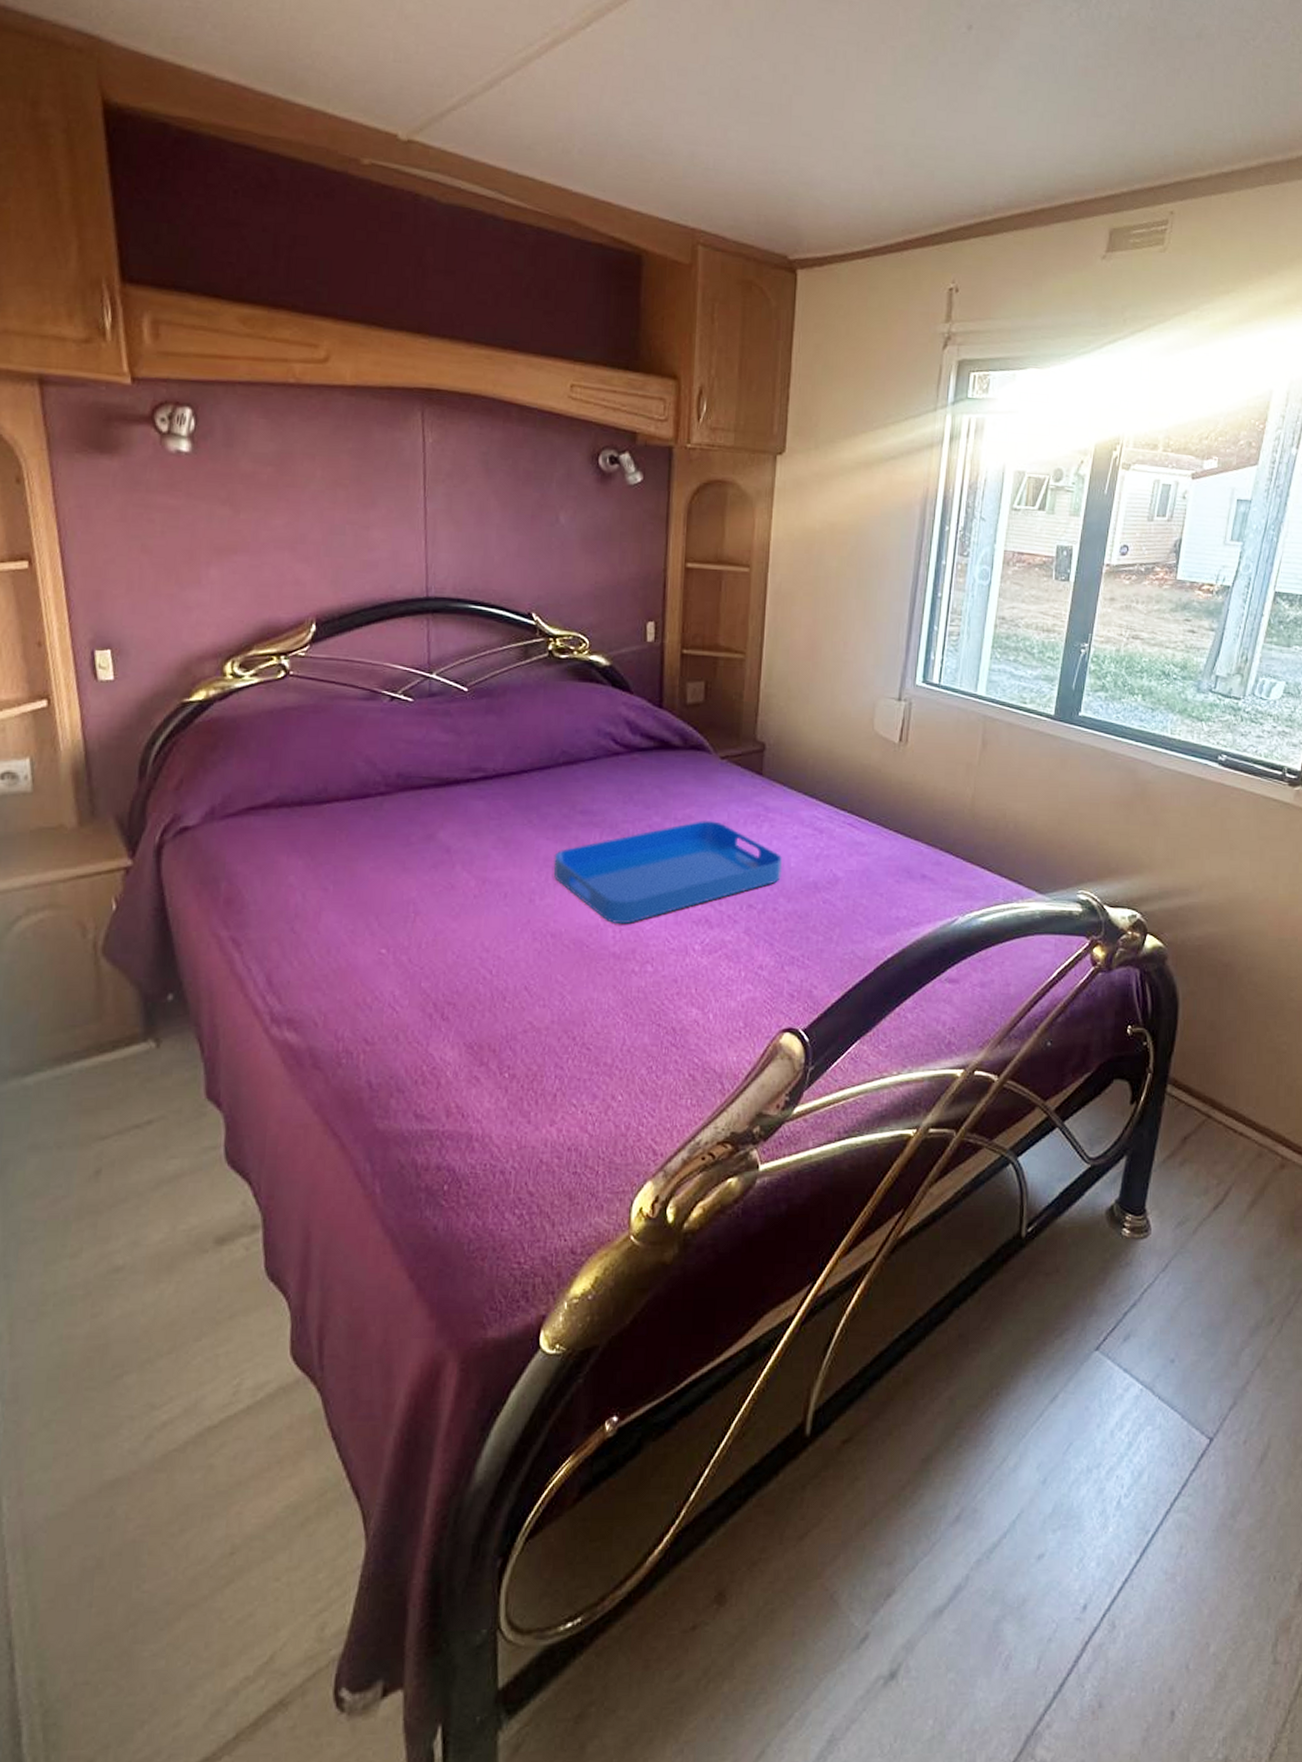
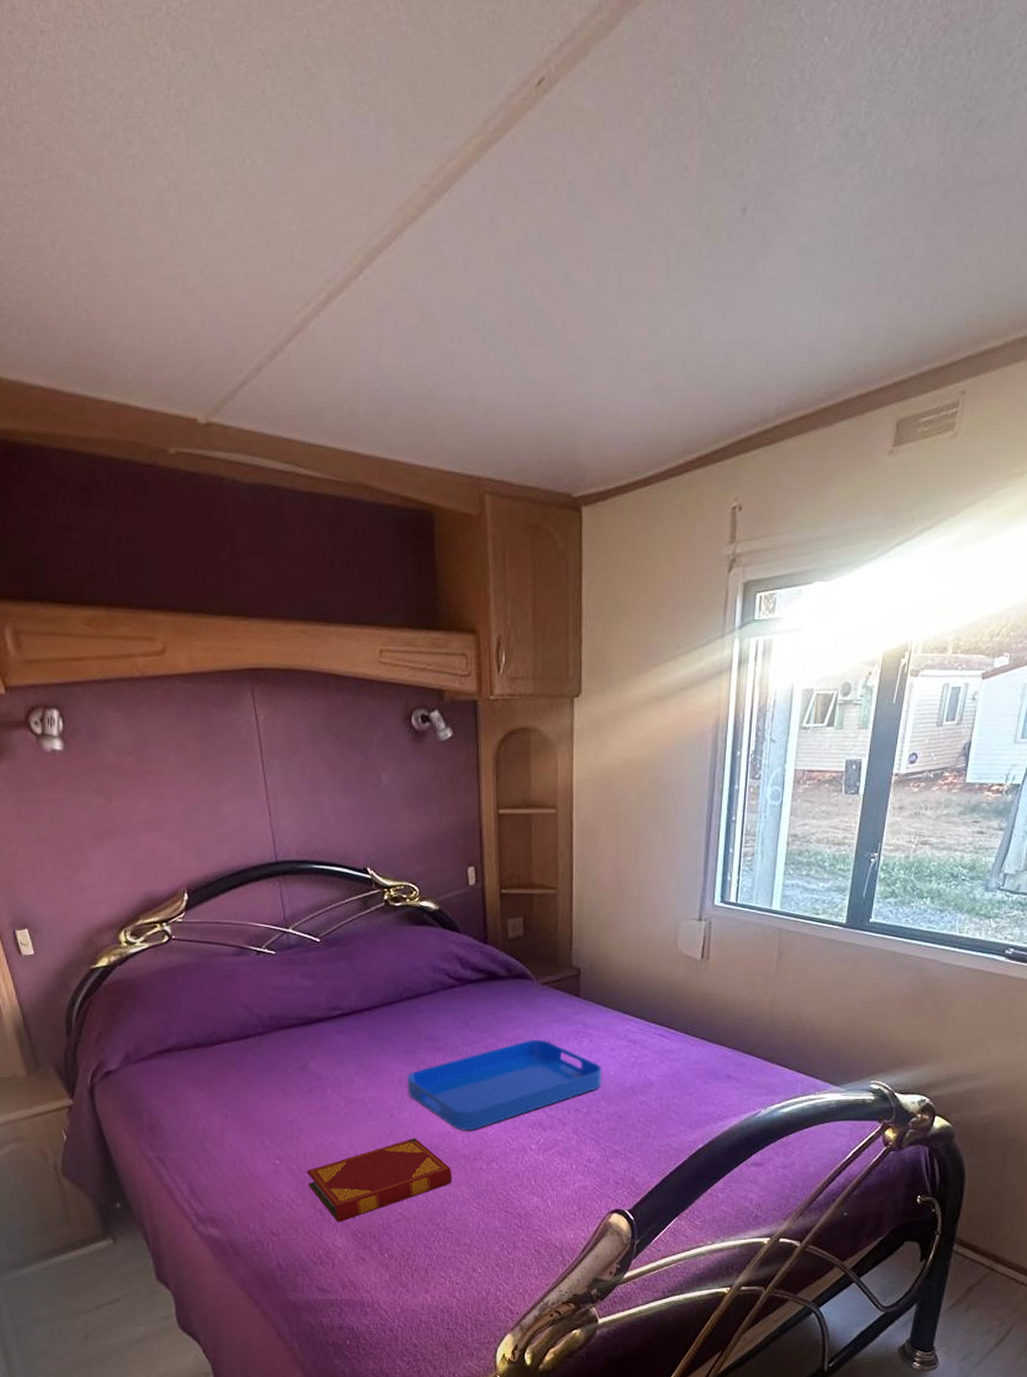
hardback book: none [418,929,598,1030] -> present [306,1137,452,1222]

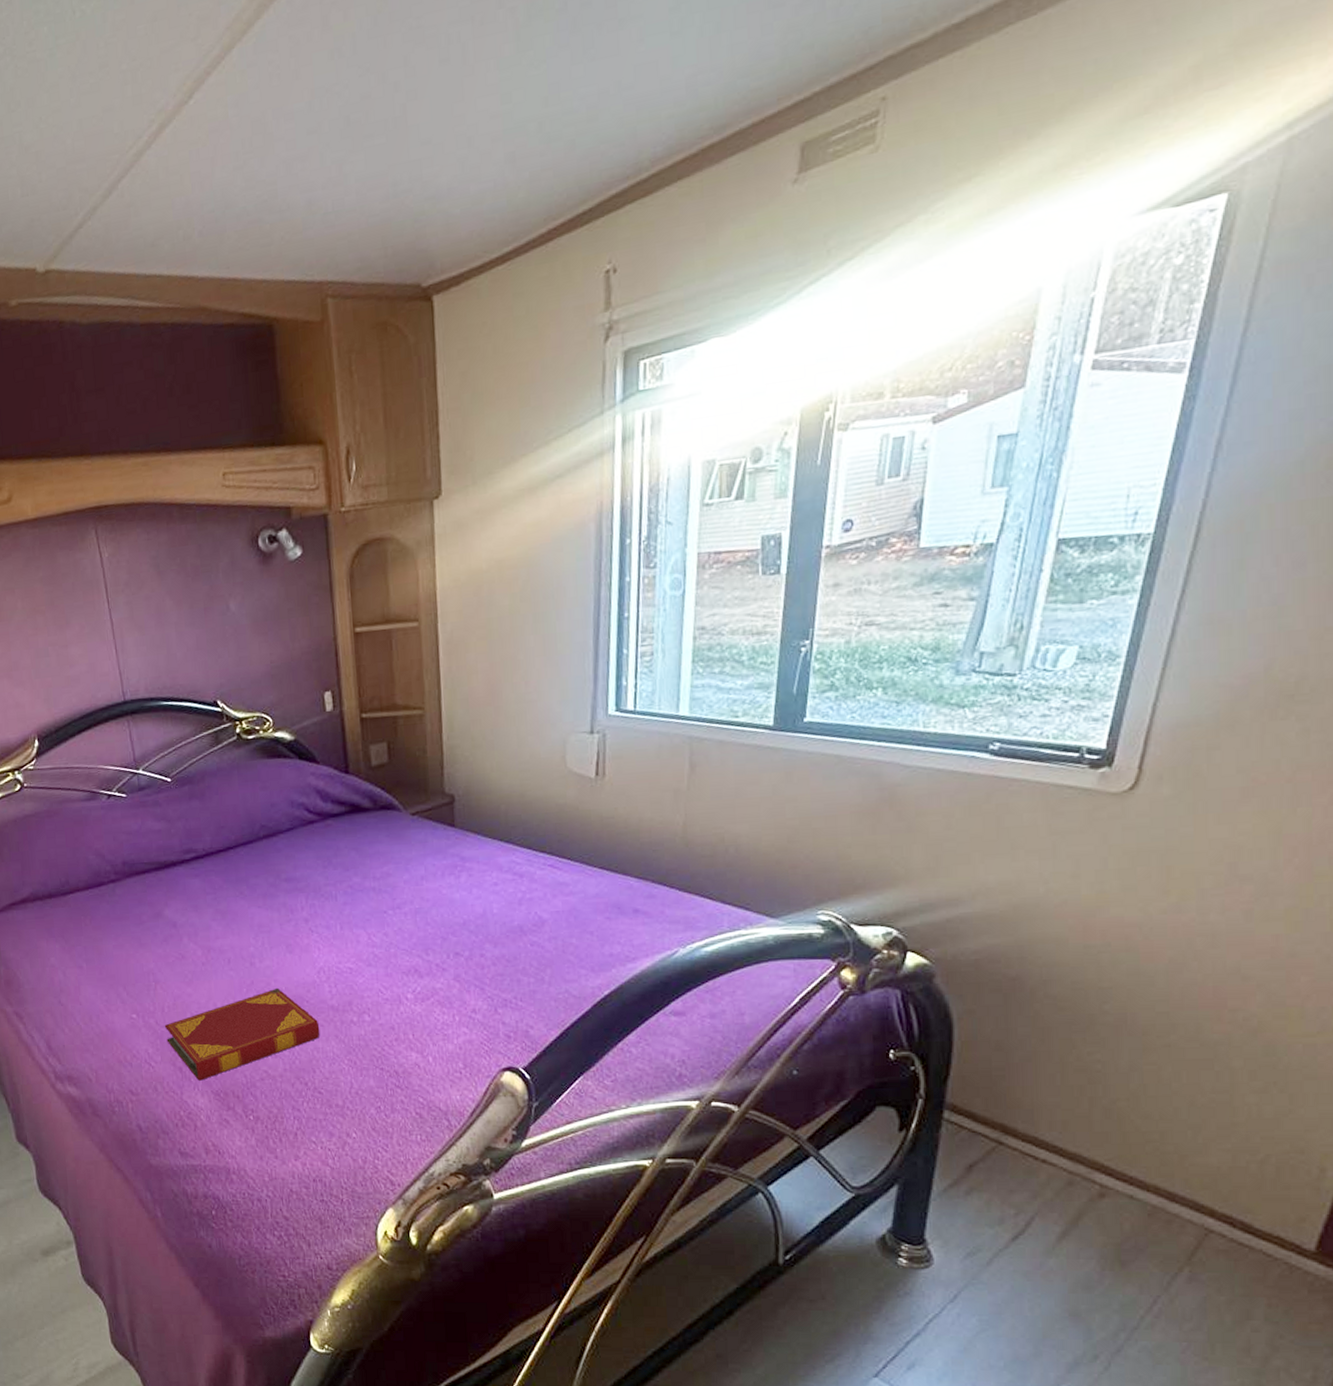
serving tray: present [407,1038,603,1130] -> none [267,875,486,979]

